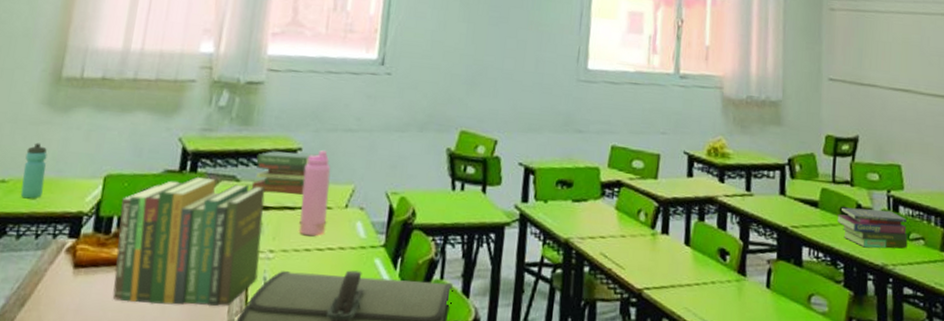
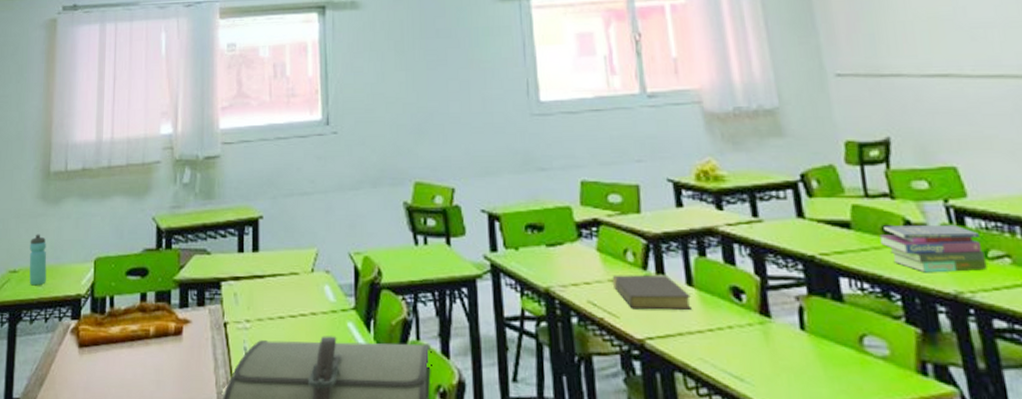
books: present [112,176,266,307] -> none [111,252,238,379]
books: present [251,151,318,195] -> none [221,220,279,263]
water bottle: present [298,149,331,237] -> none [267,215,296,304]
book: none [623,231,686,266] -> present [612,275,692,311]

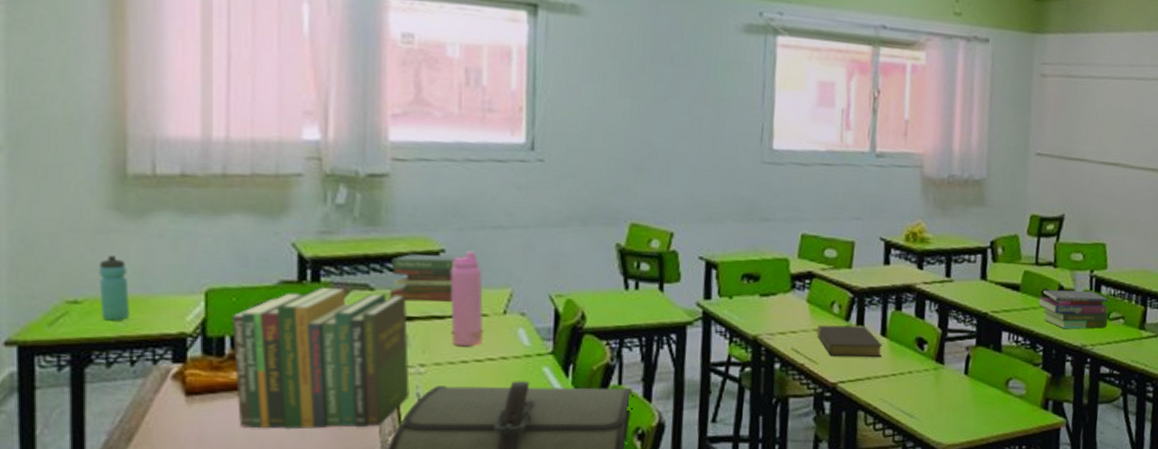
books: none [111,252,238,379] -> present [232,286,410,430]
books: none [221,220,279,263] -> present [389,254,465,302]
water bottle: none [267,215,296,304] -> present [450,250,484,347]

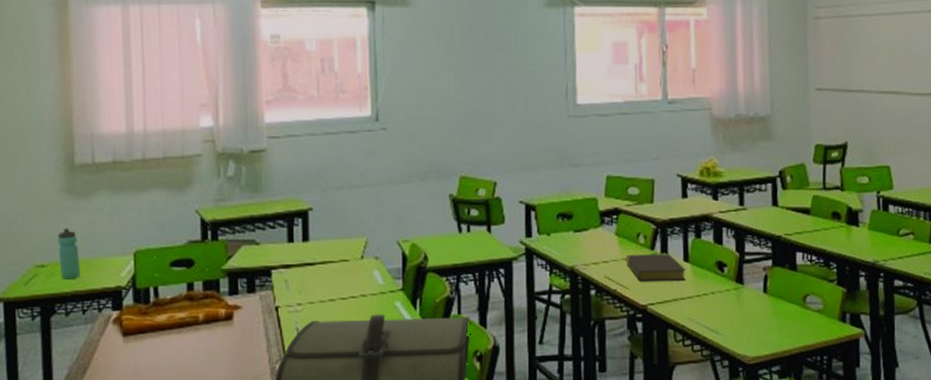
books: present [232,286,410,430] -> none [154,244,290,361]
books: present [389,254,465,302] -> none [271,212,329,252]
water bottle: present [450,250,484,347] -> none [317,207,346,288]
books: present [1038,289,1108,330] -> none [829,210,898,247]

